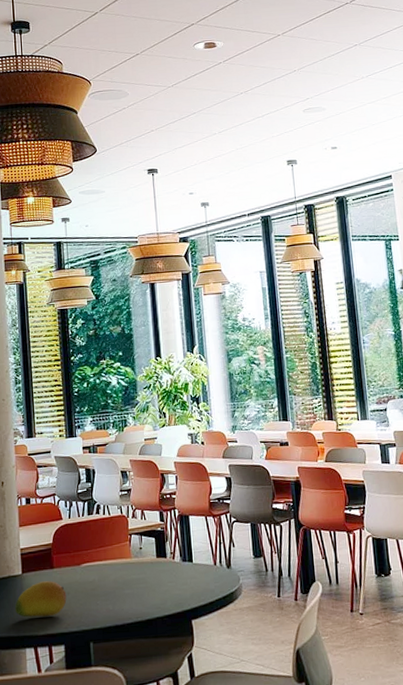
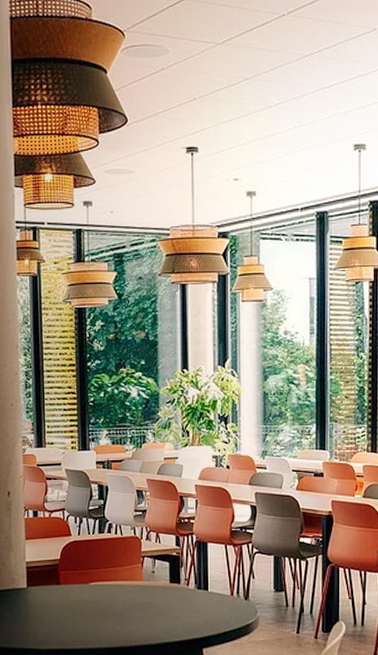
fruit: present [14,581,67,618] -> none [18,597,73,632]

